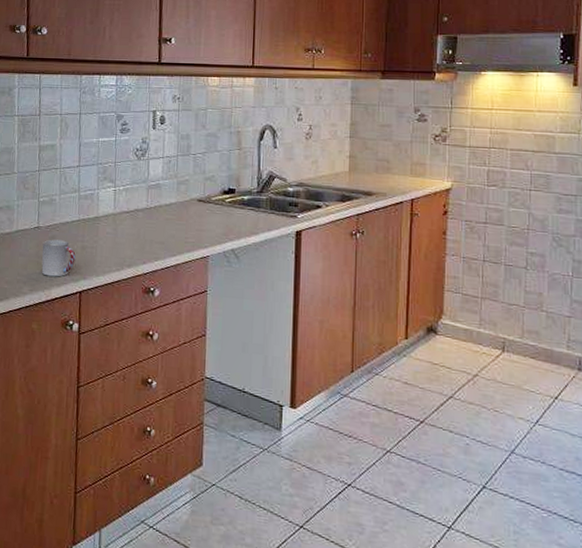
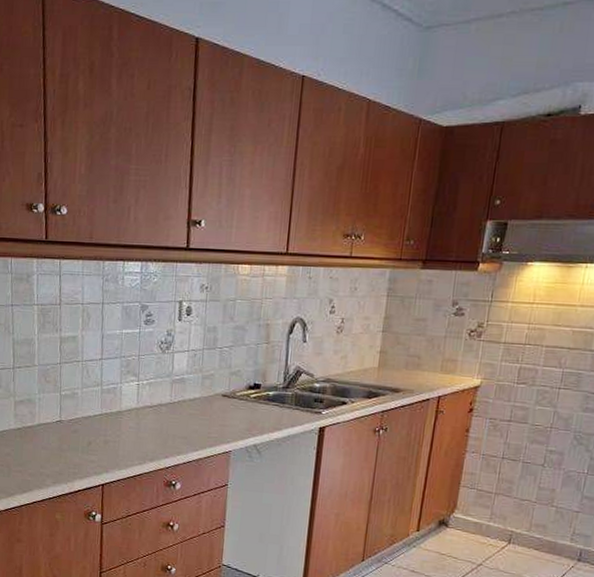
cup: present [41,239,76,277] -> none [64,433,98,470]

